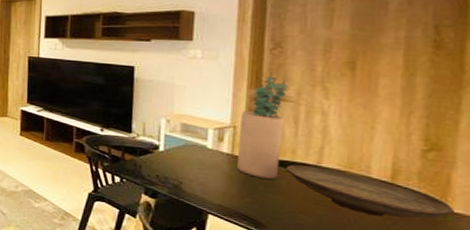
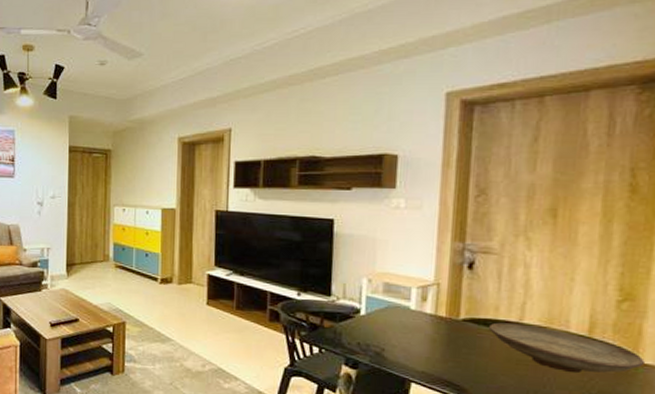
vase: present [236,72,288,180] -> none [439,222,492,341]

